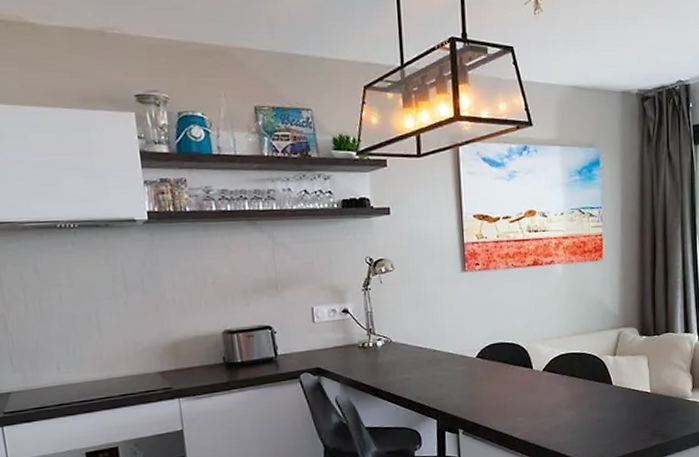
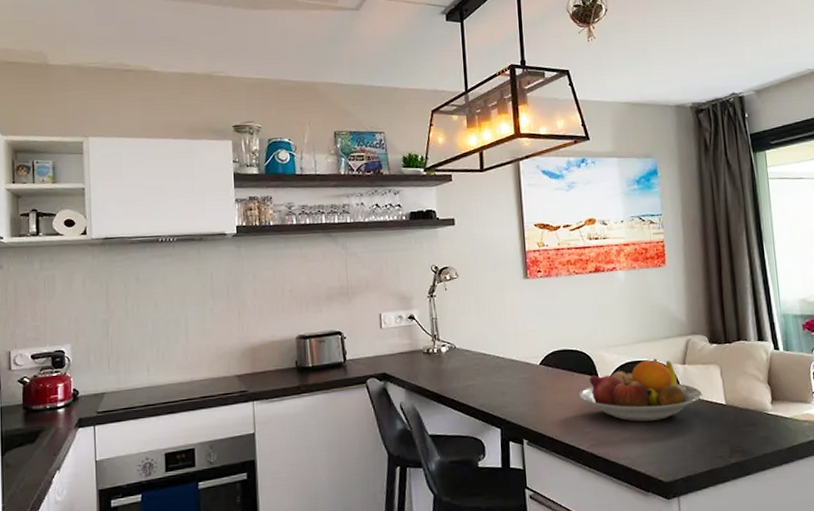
fruit bowl: none [513,350,630,410] -> present [579,358,703,422]

